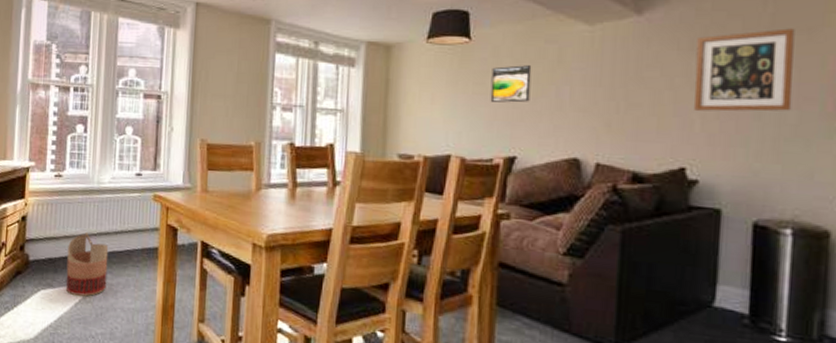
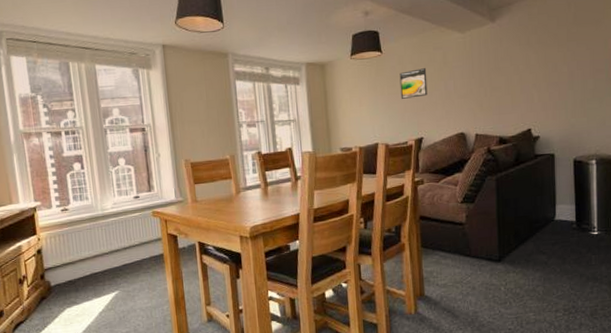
basket: present [65,232,109,297] -> none [84,253,124,307]
wall art: present [694,28,795,112] -> none [531,22,590,87]

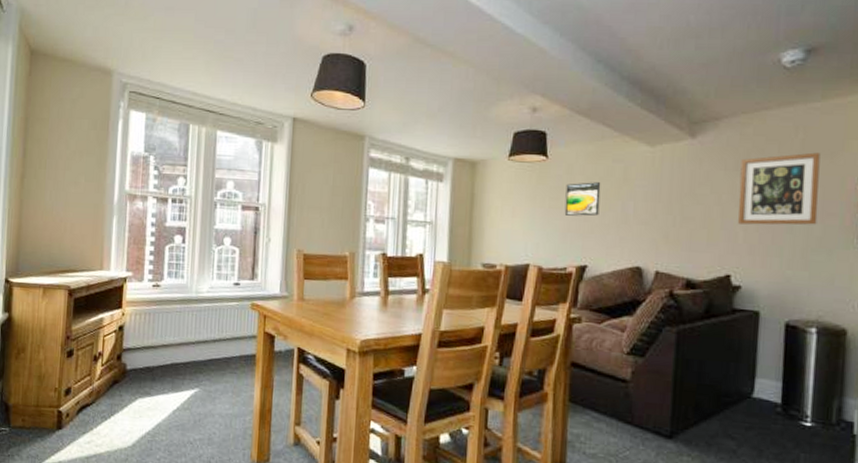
wall art: none [531,22,590,87] -> present [738,152,821,225]

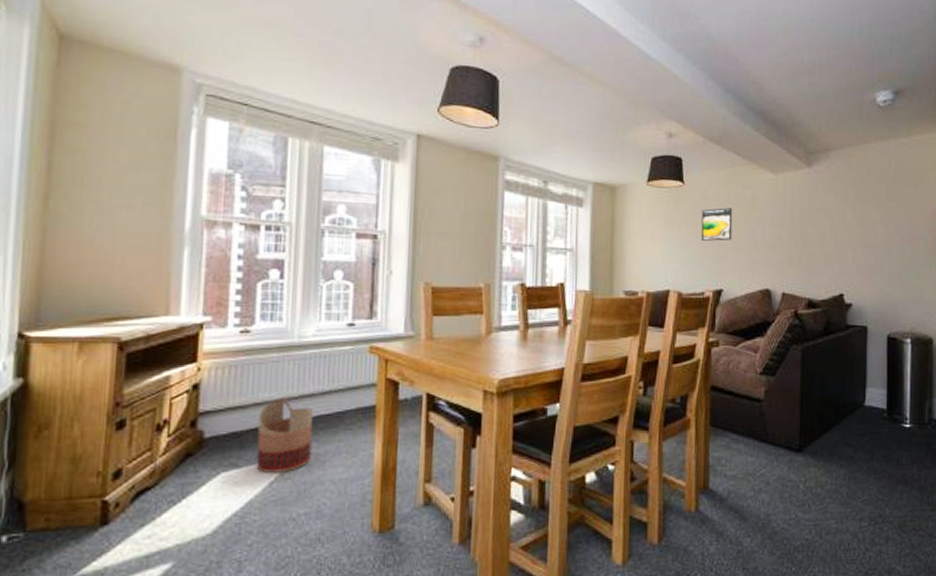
basket: none [163,341,207,404] -> present [256,397,314,473]
wall art: present [738,152,821,225] -> none [847,182,908,248]

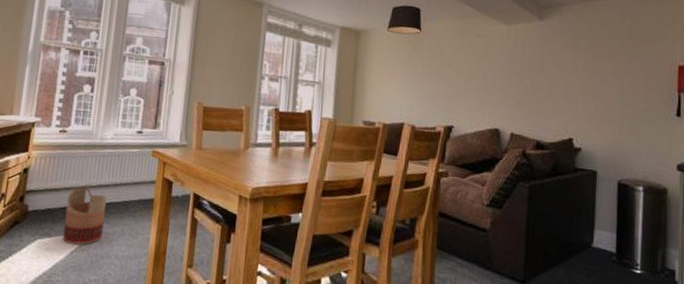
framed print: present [701,207,733,241] -> none [434,53,466,83]

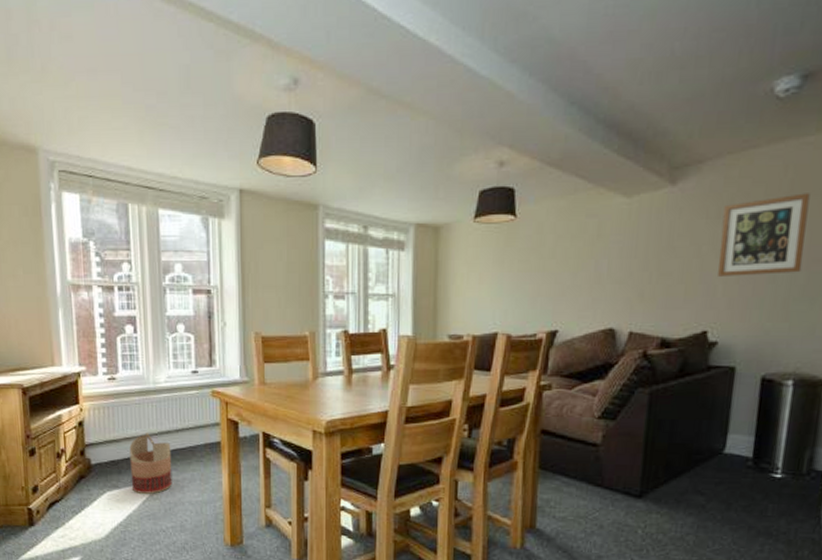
wall art: none [578,37,643,98] -> present [718,193,810,276]

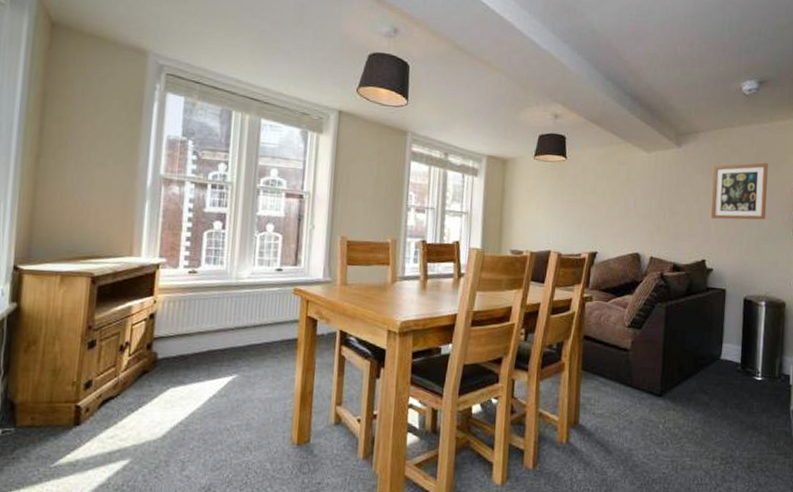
basket: present [129,433,172,494] -> none [198,327,247,391]

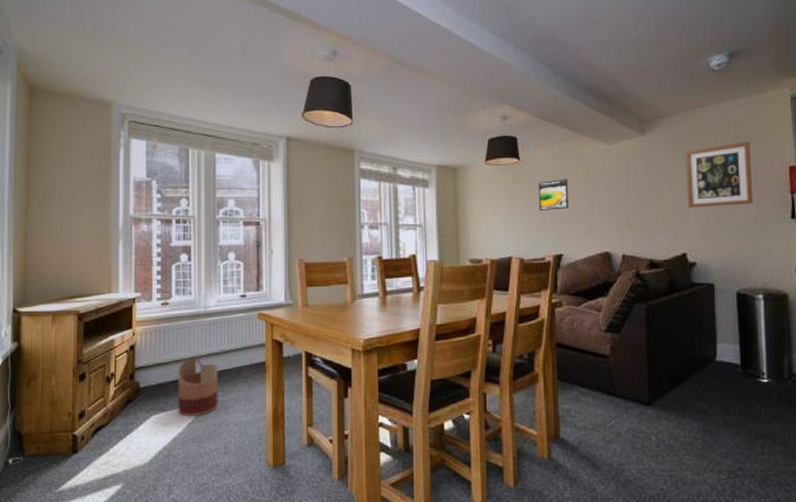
basket: none [198,327,247,391] -> present [178,355,218,416]
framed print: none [579,180,609,210] -> present [538,179,569,210]

